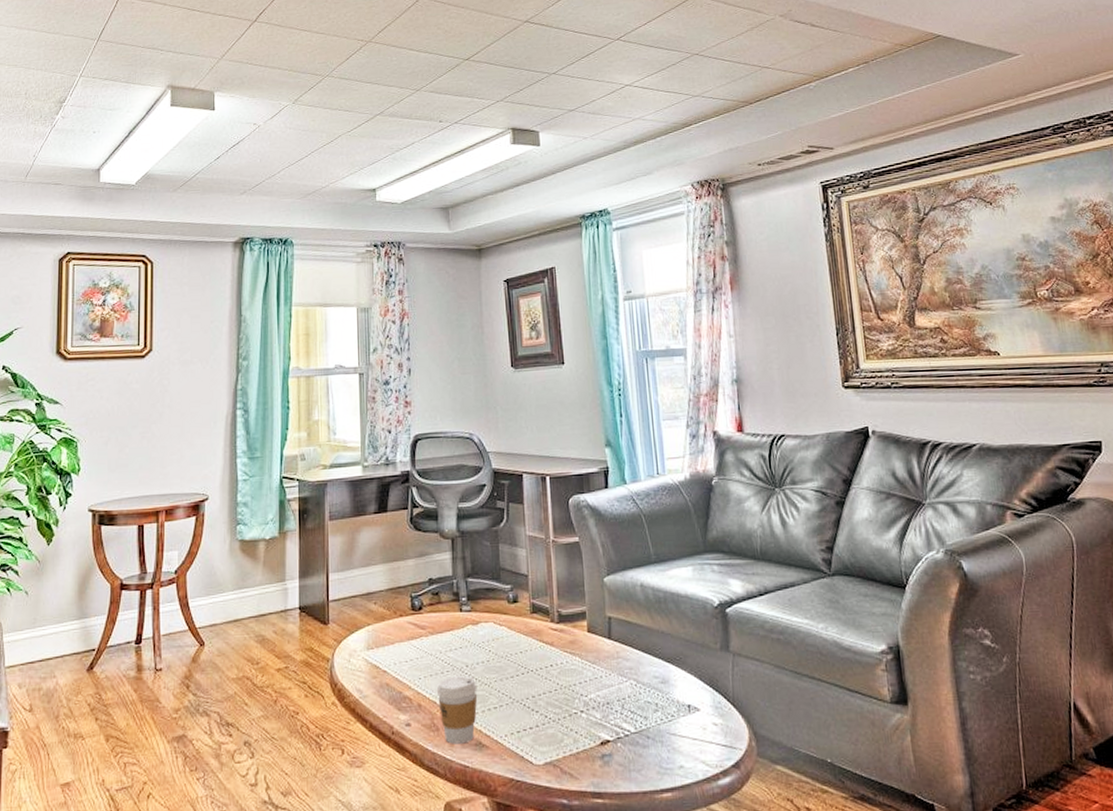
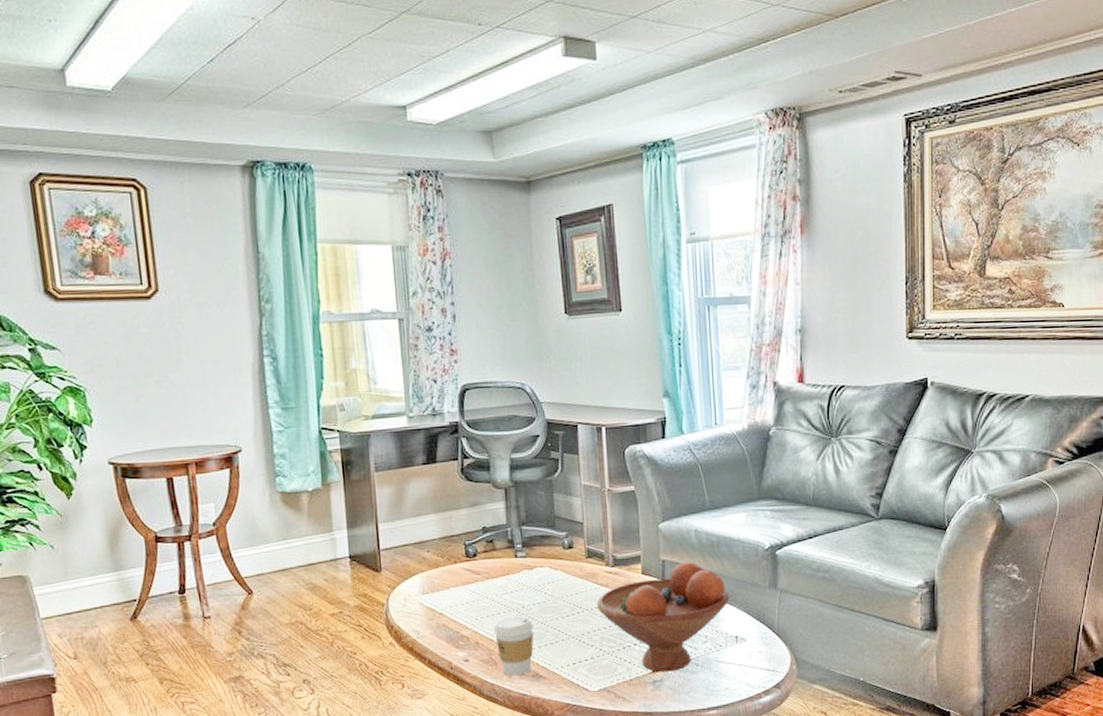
fruit bowl: none [542,619,680,745] -> present [597,561,730,672]

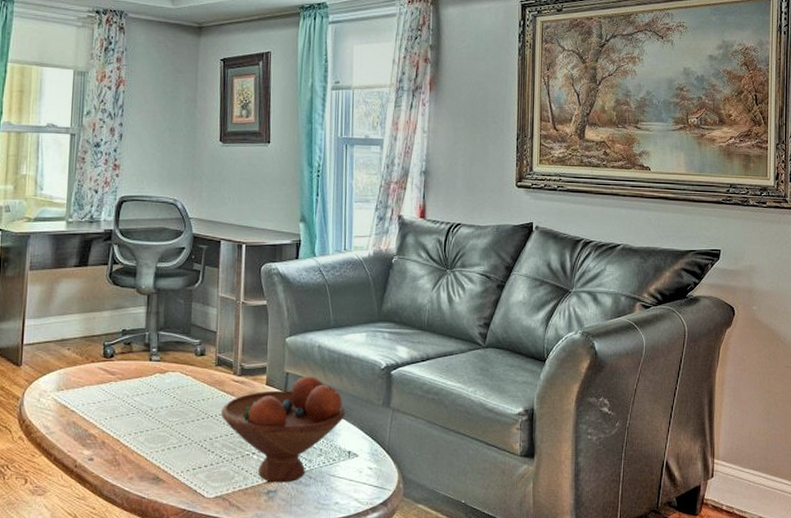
coffee cup: present [493,616,534,676] -> none [120,418,160,478]

